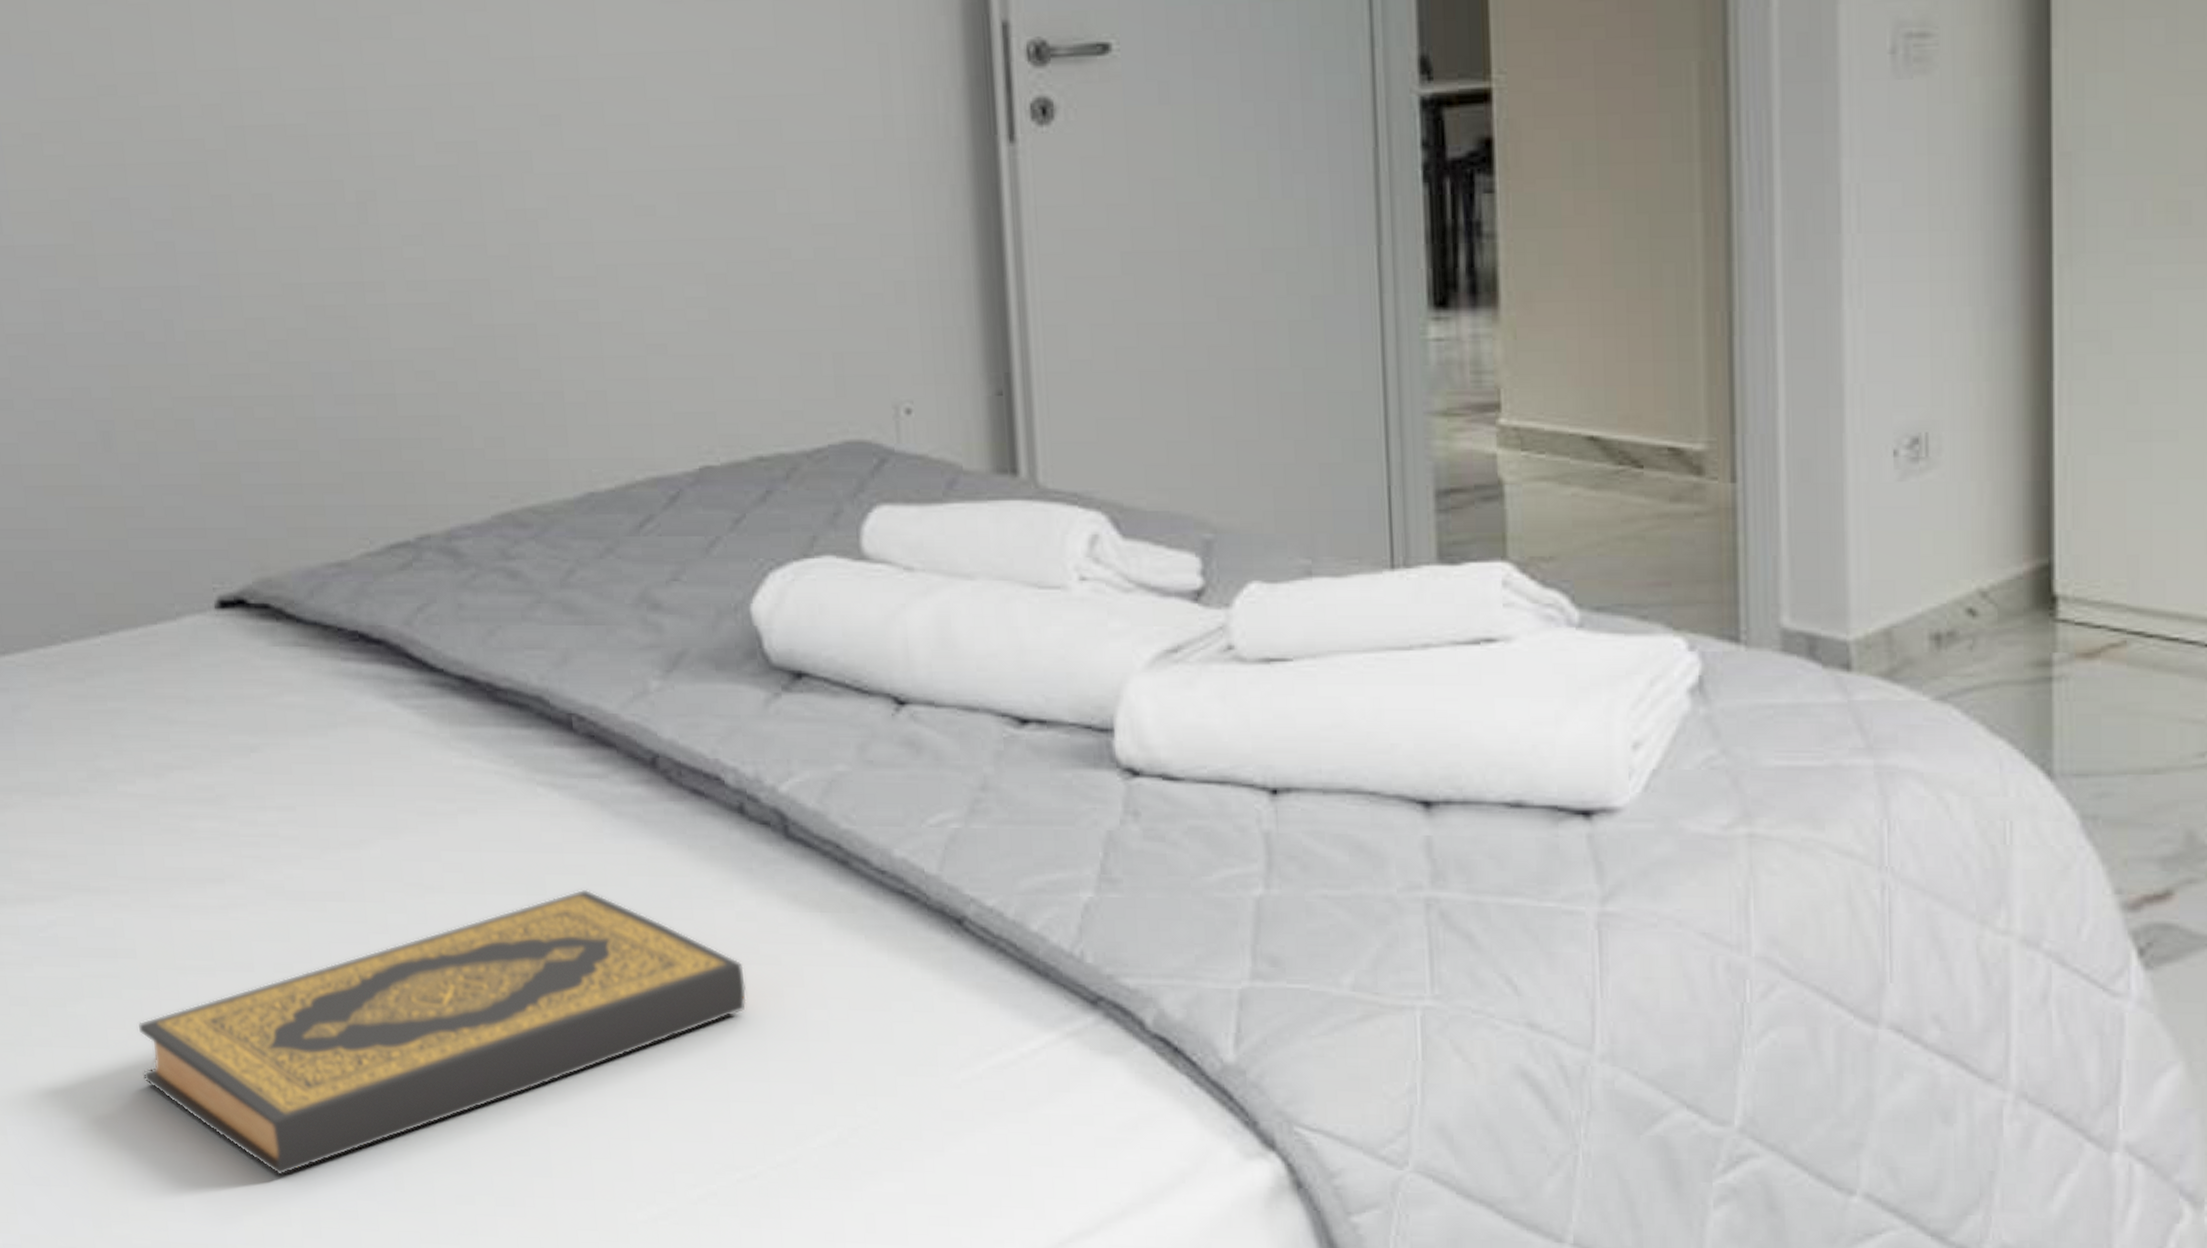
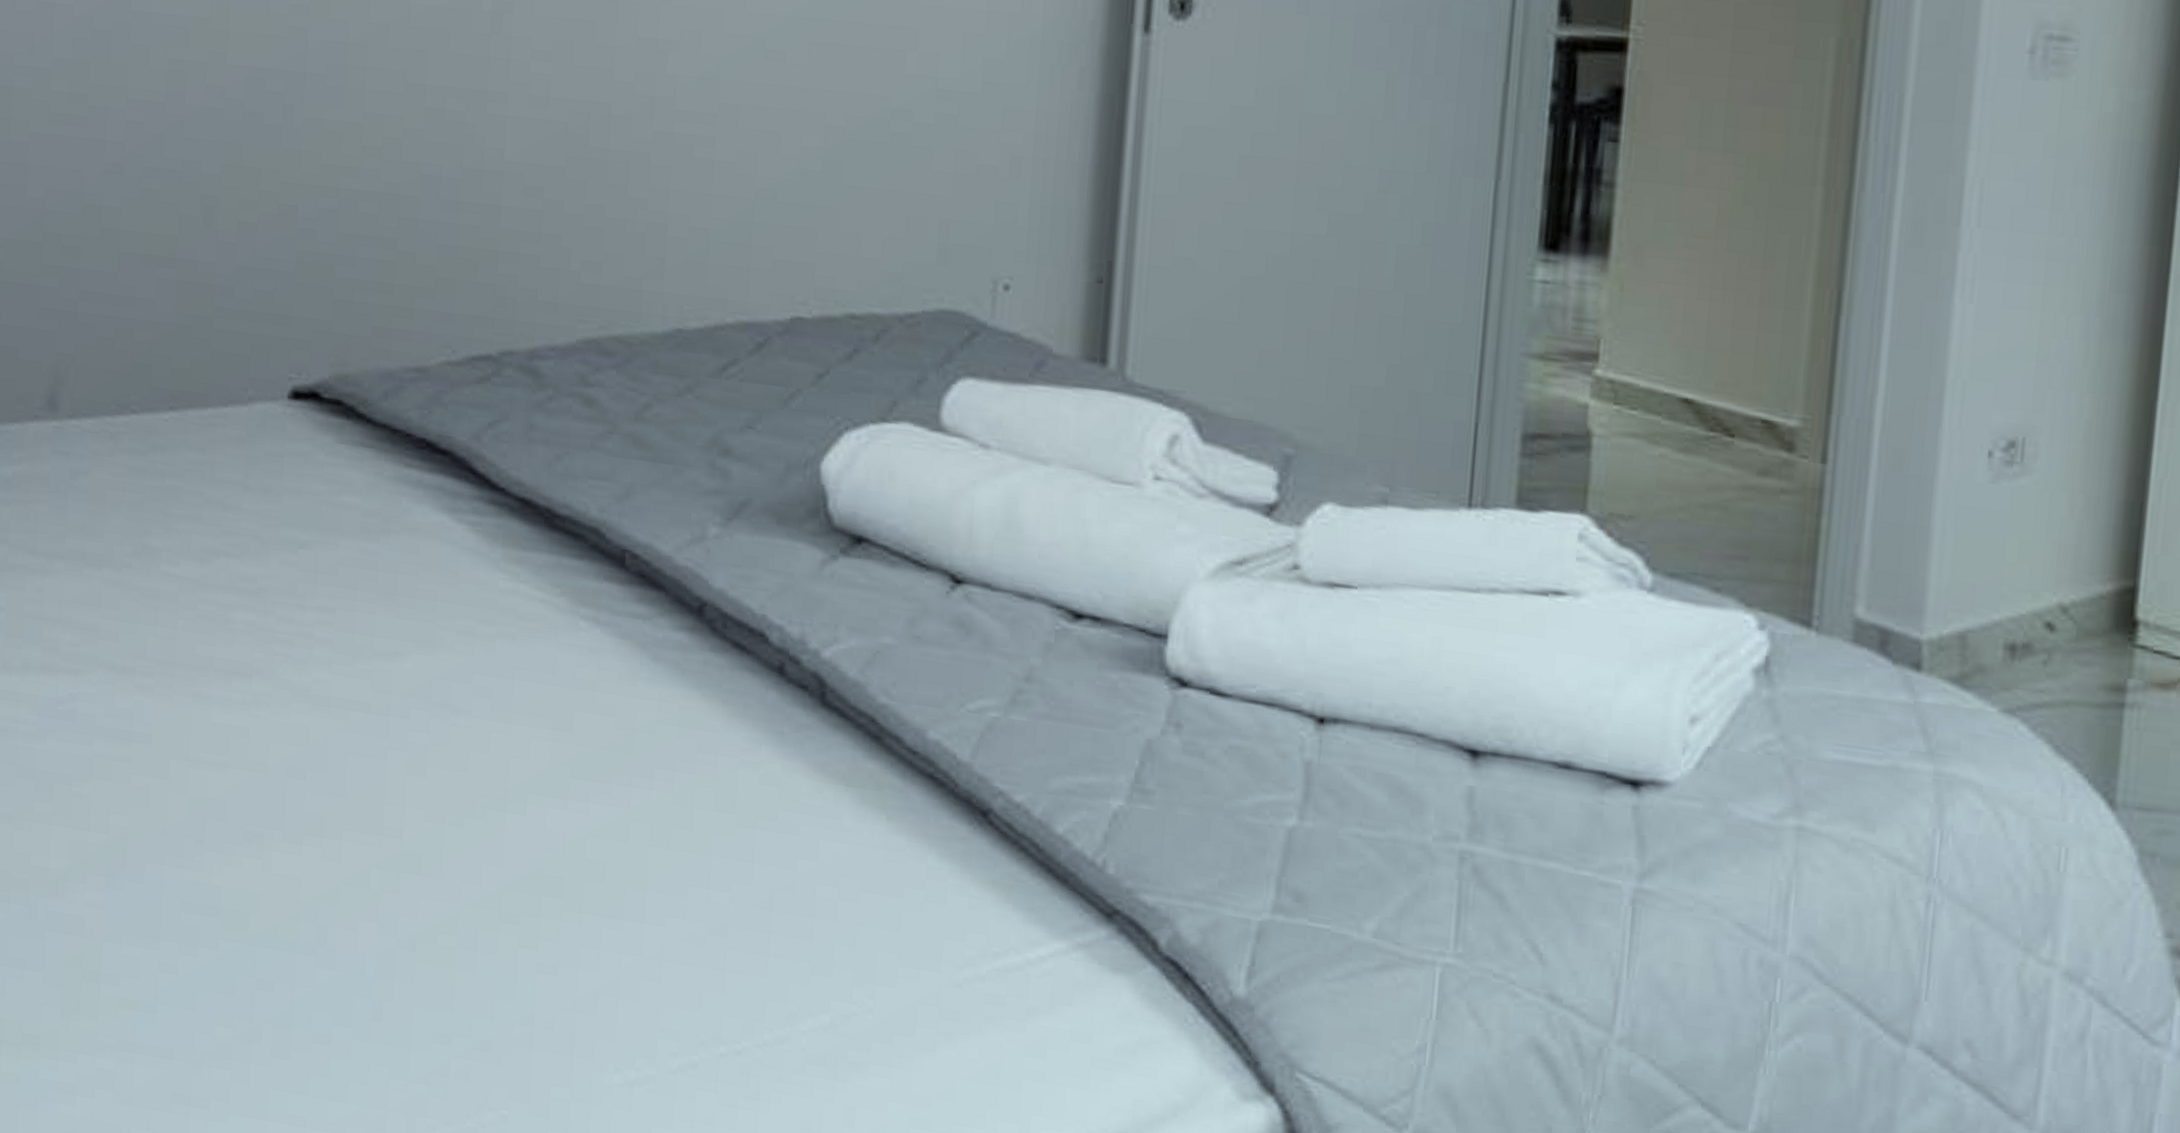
hardback book: present [138,889,747,1176] -> none [136,730,761,989]

